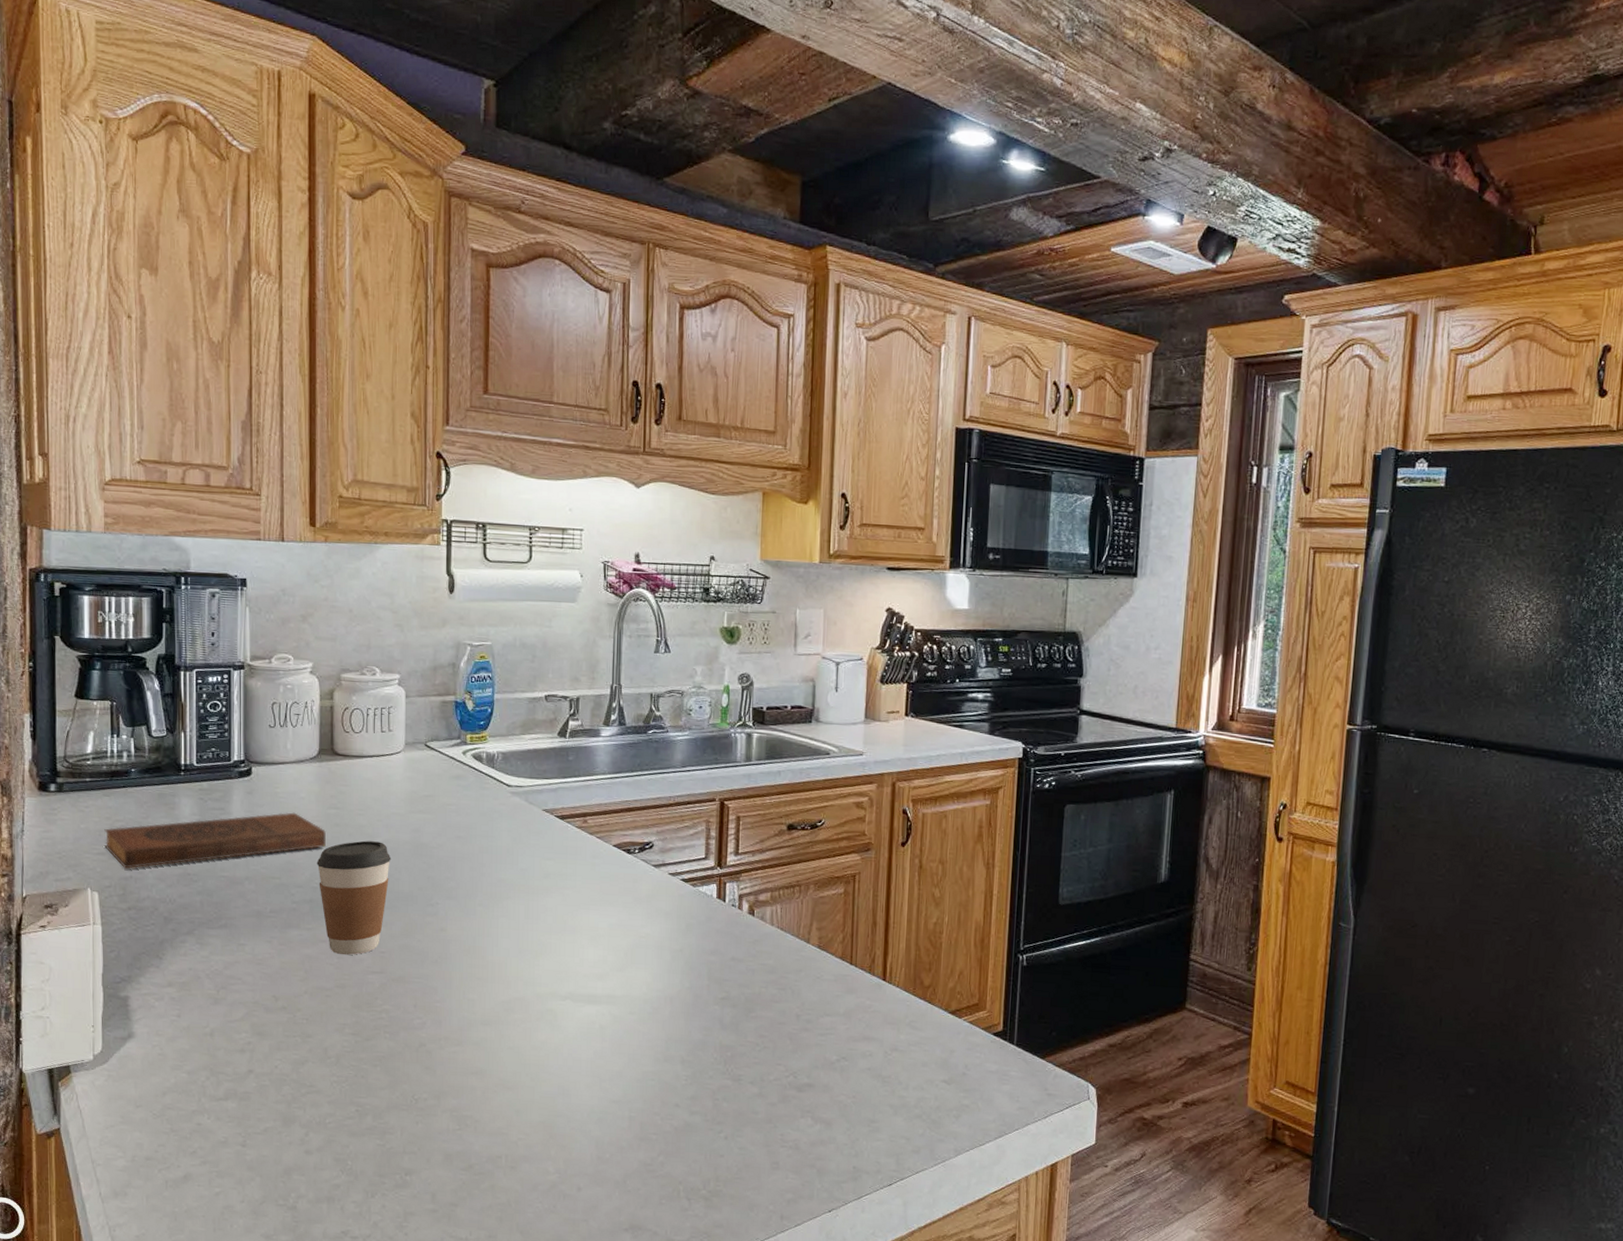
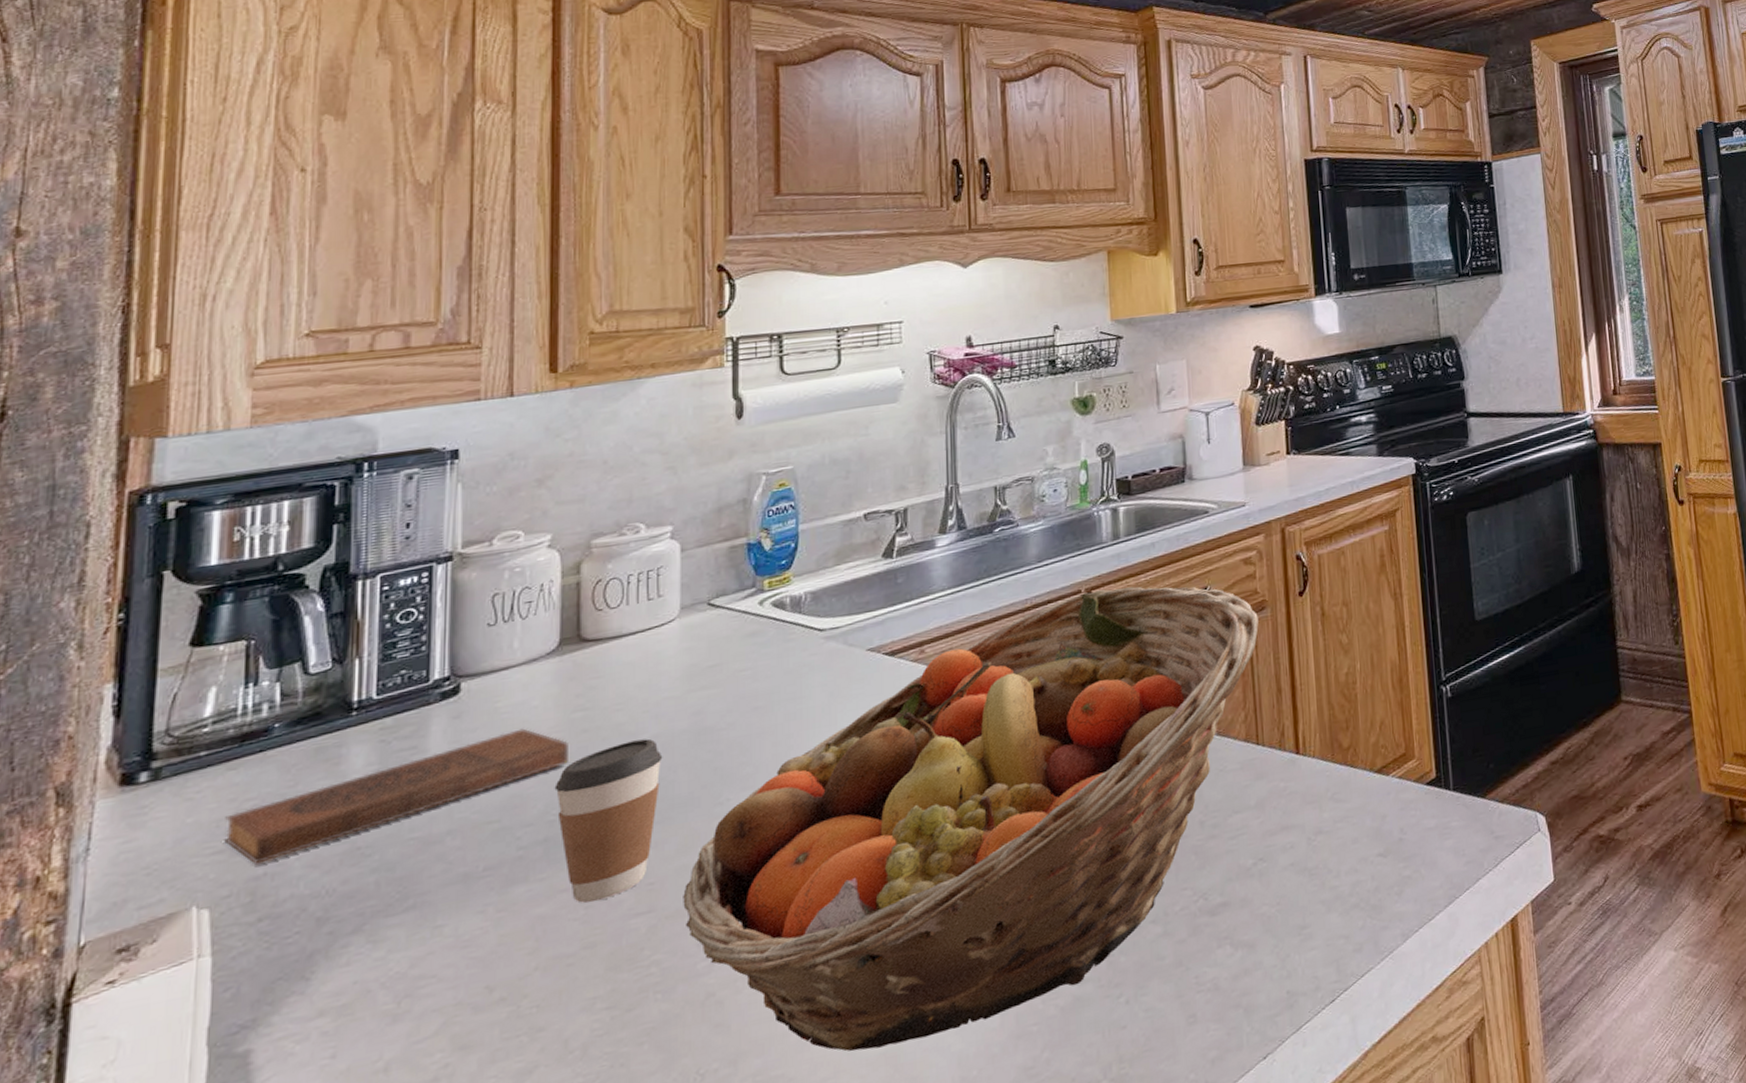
fruit basket: none [404,802,864,1120] -> present [683,586,1260,1052]

